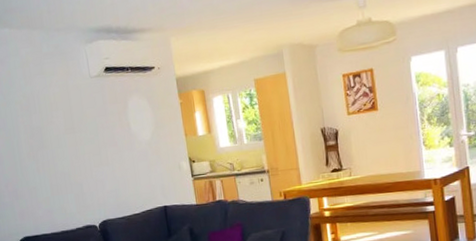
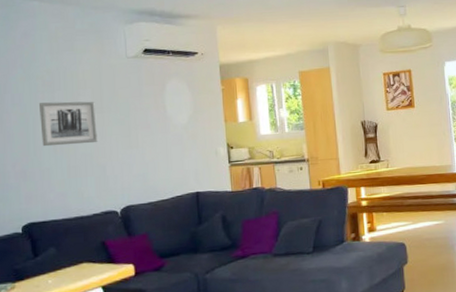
wall art: none [21,122,73,168] -> present [39,101,98,147]

